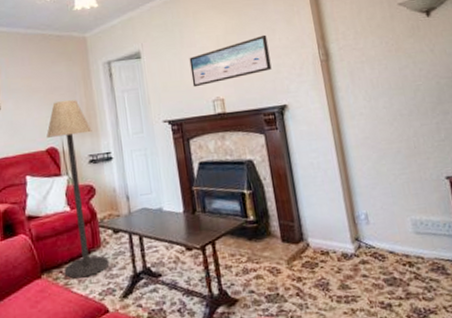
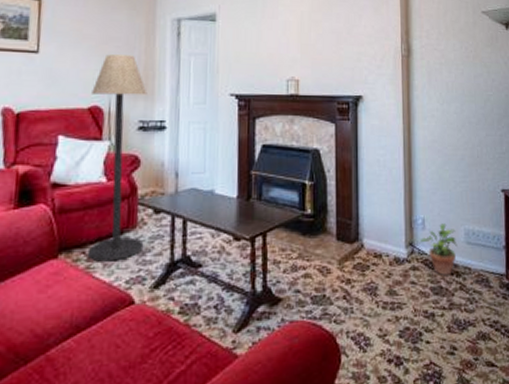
wall art: present [189,34,272,88] -> none [268,19,353,63]
potted plant: none [365,216,406,267] -> present [419,223,458,276]

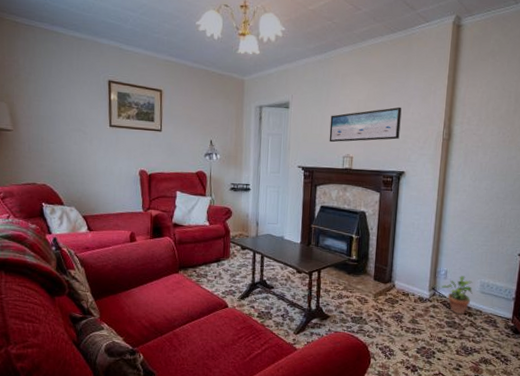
floor lamp: present [87,54,147,262] -> none [197,133,237,279]
wall art: none [268,19,353,63] -> present [329,107,402,143]

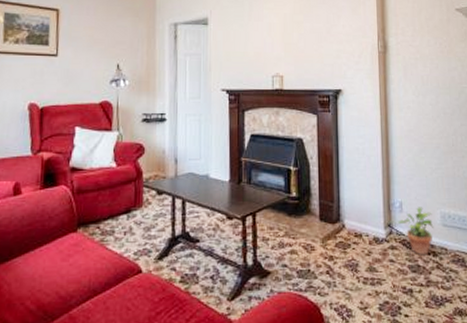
wall art: present [329,107,402,143] -> none [255,19,332,61]

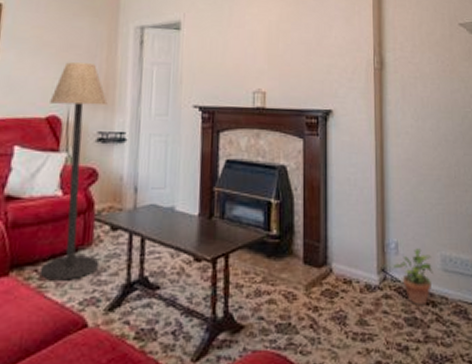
floor lamp: none [101,56,150,236] -> present [39,62,108,281]

